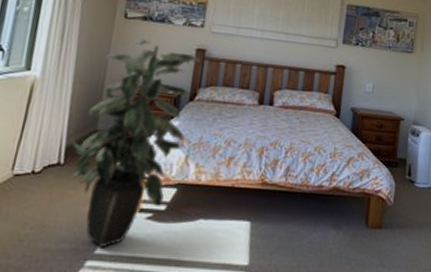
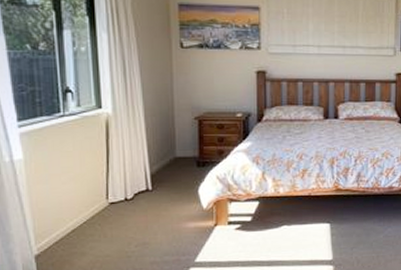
indoor plant: present [69,38,200,248] -> none [152,66,262,257]

